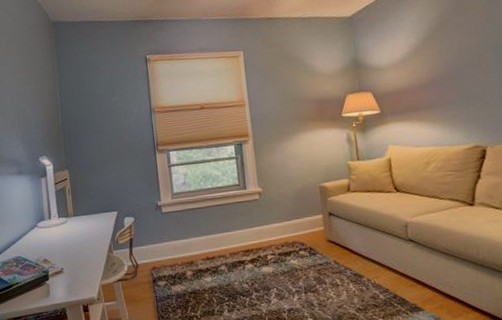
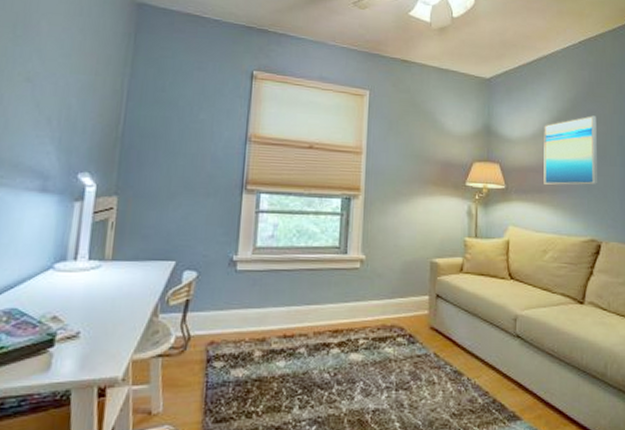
wall art: none [411,28,475,103] -> present [544,115,597,185]

